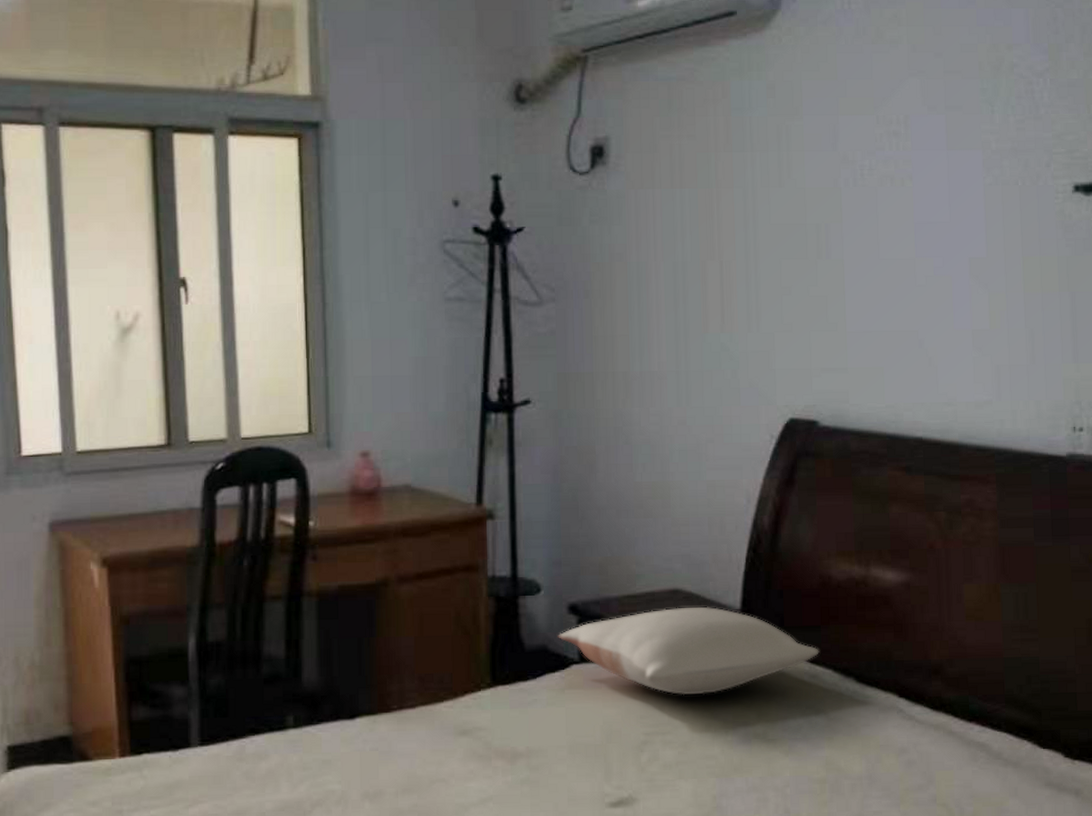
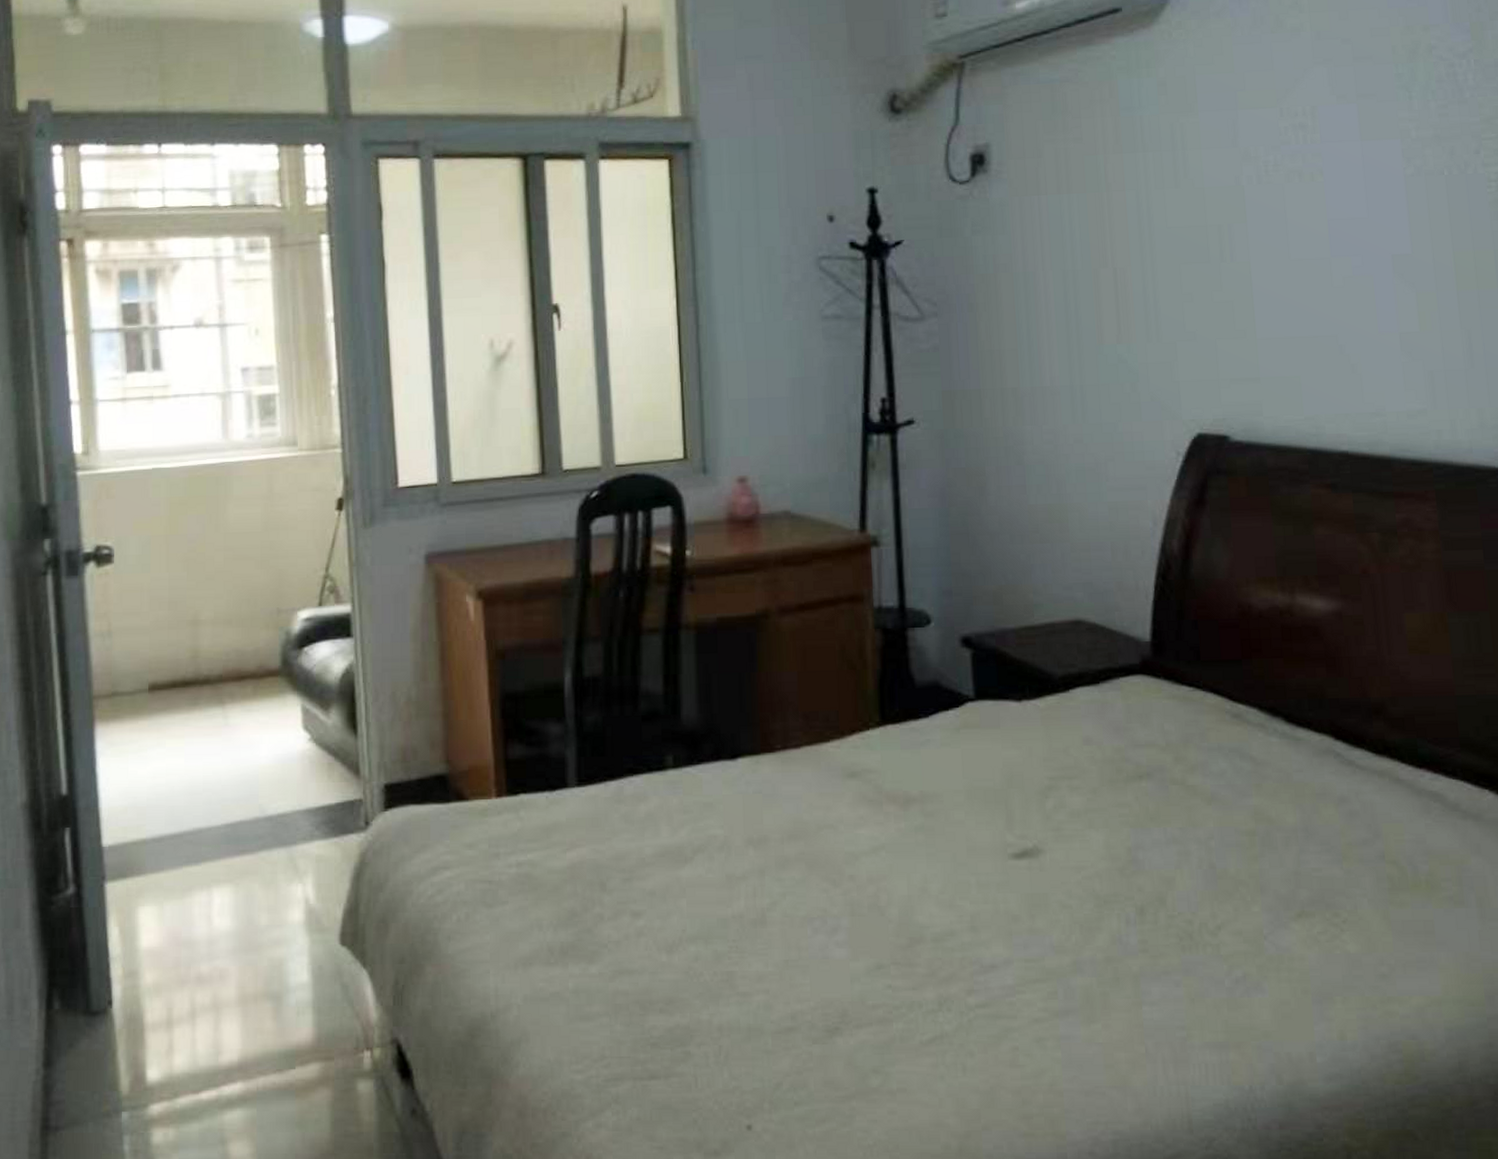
pillow: present [558,606,819,696] -> none [950,638,1242,737]

